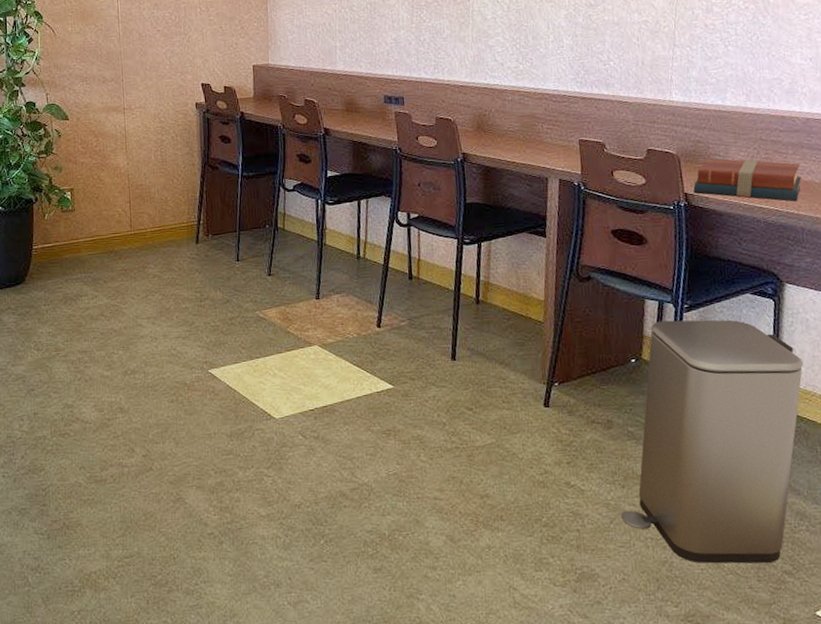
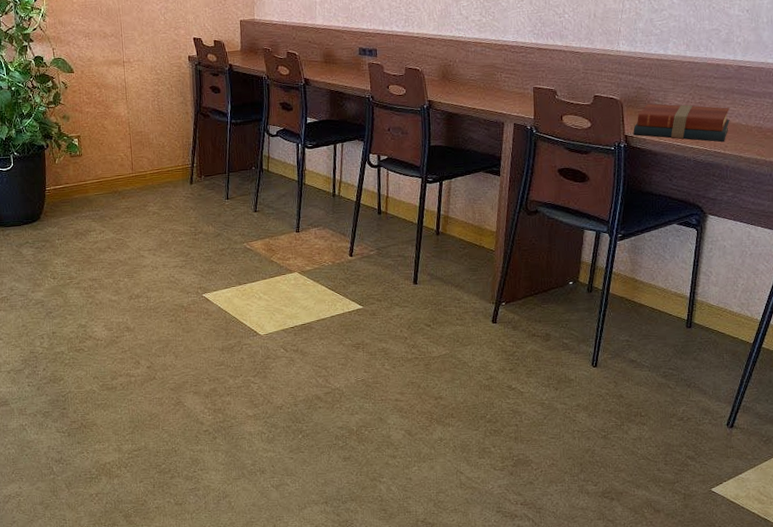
pedal bin: present [621,320,804,564] -> none [554,247,718,451]

